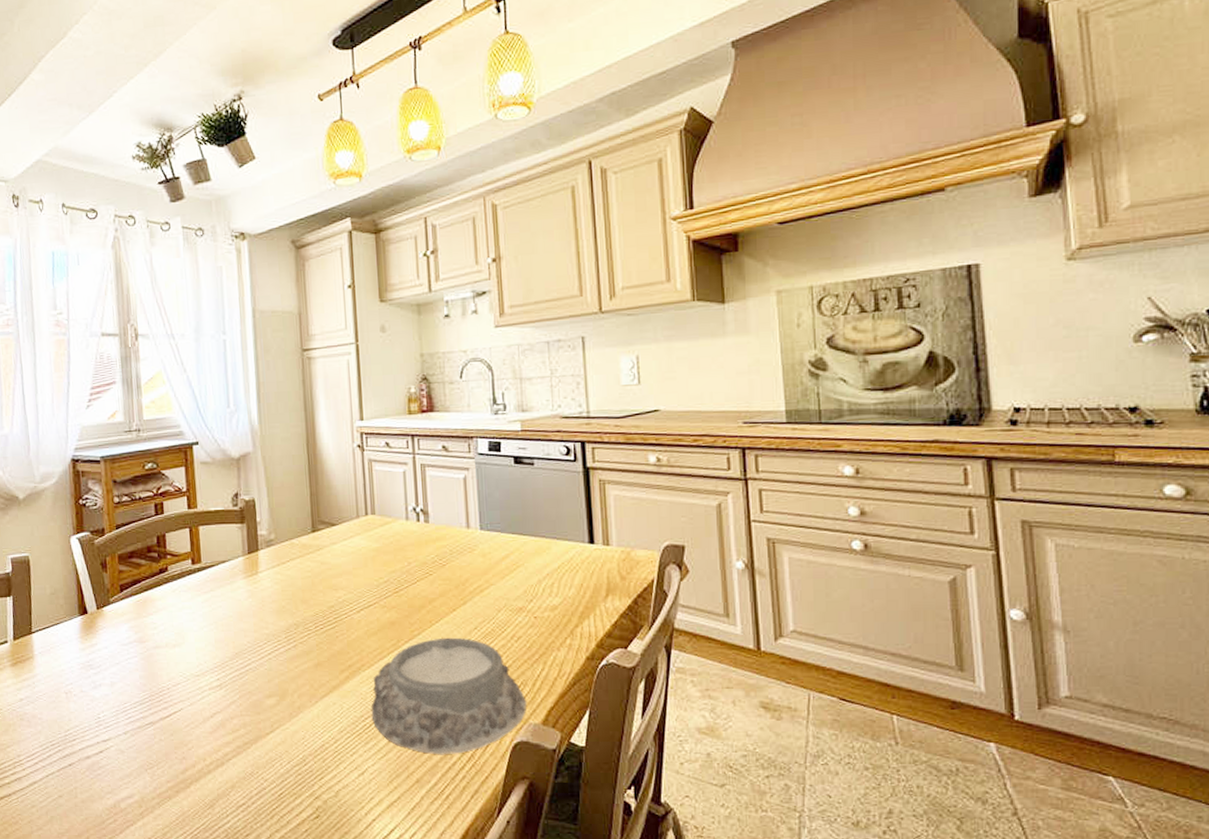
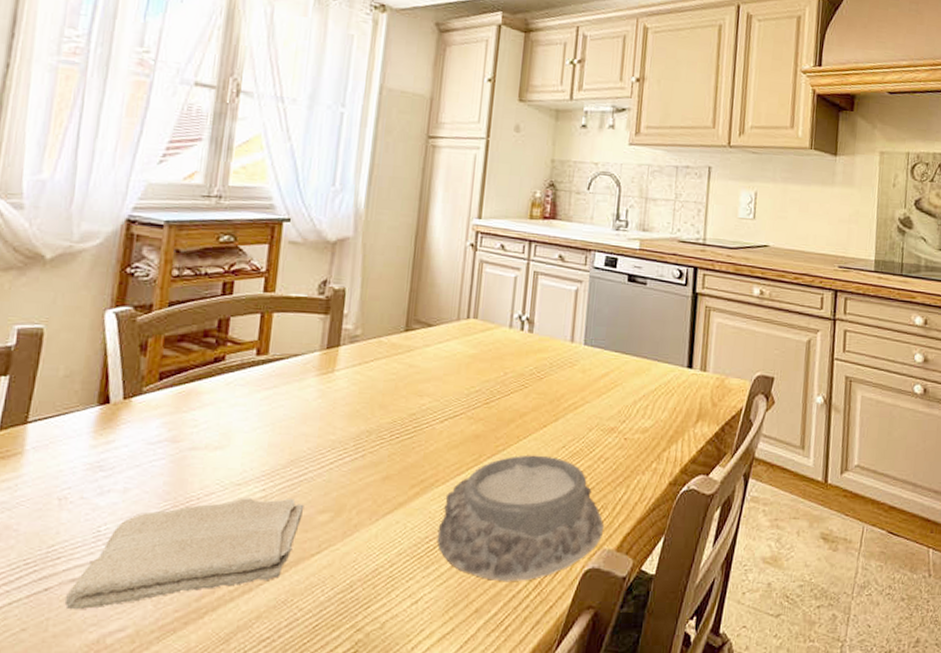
washcloth: none [85,685,254,781] -> present [64,498,305,610]

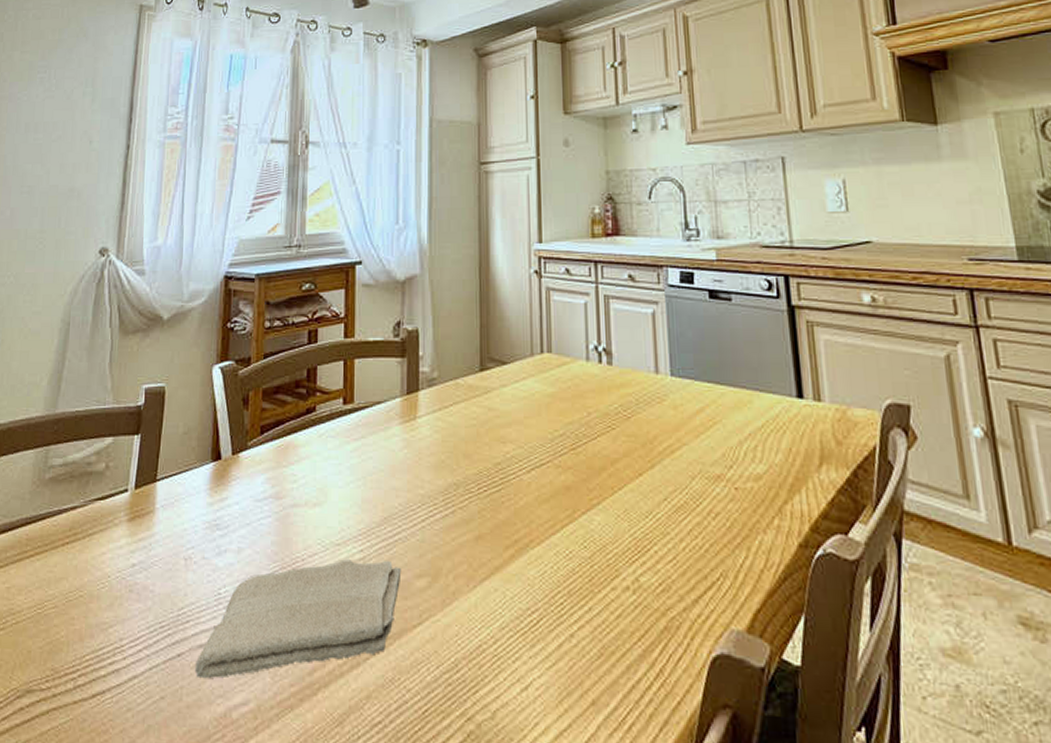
mortar: present [437,455,605,582] -> none [539,509,728,668]

